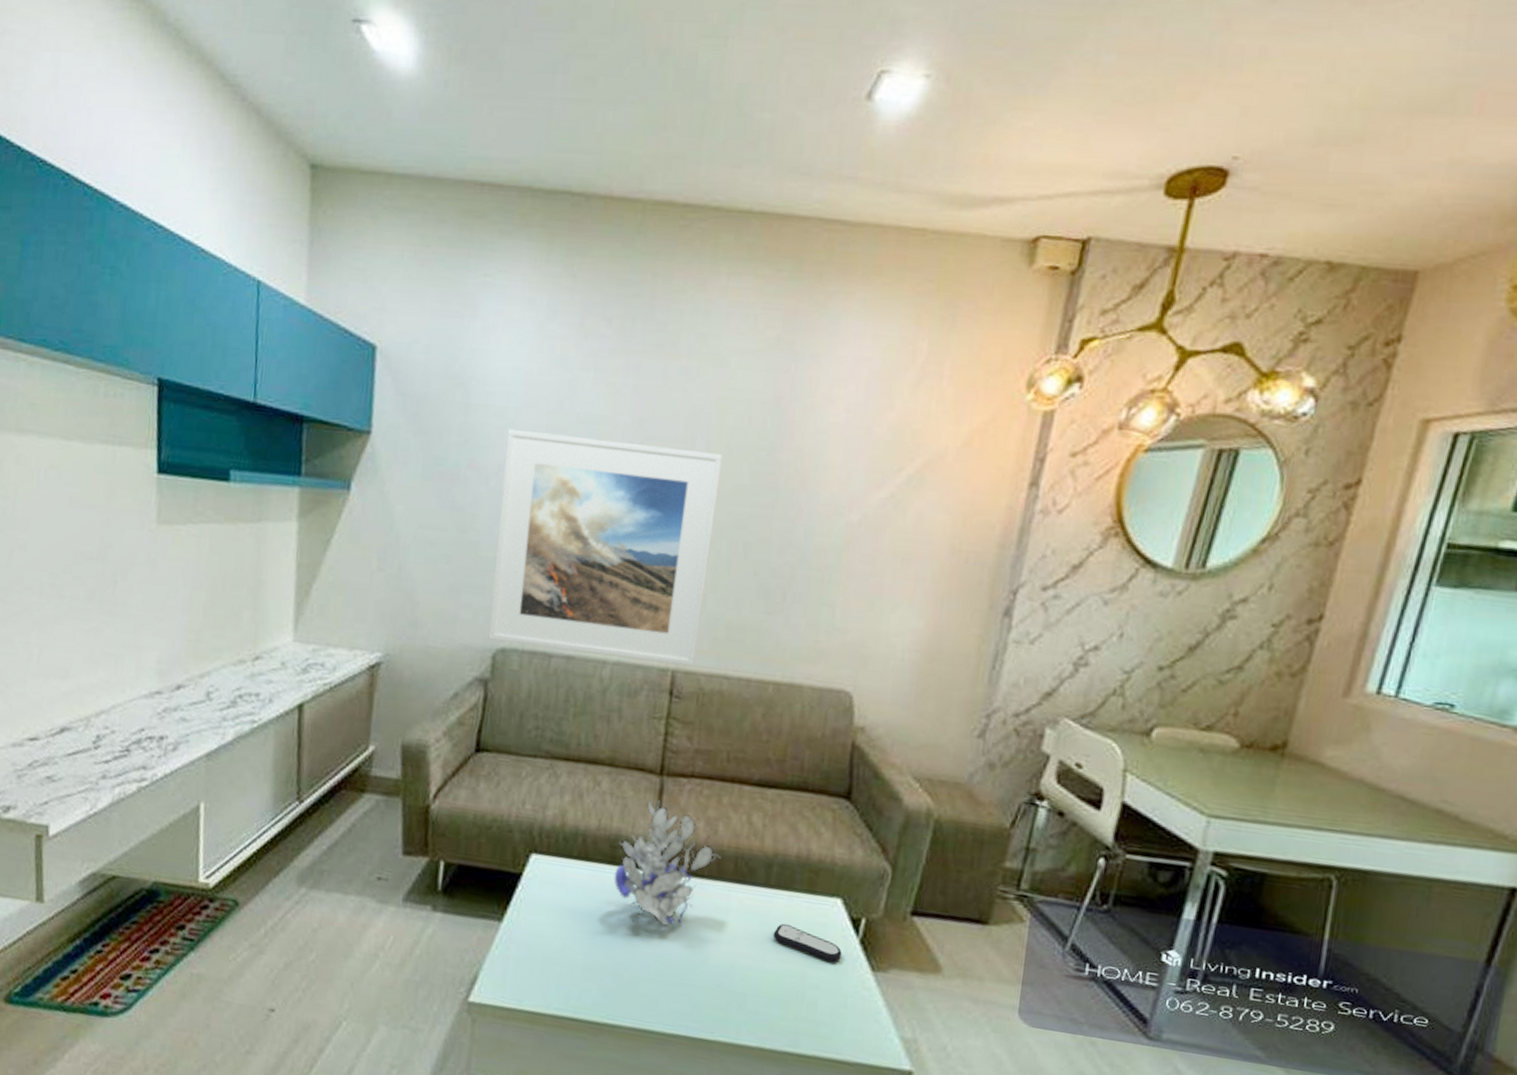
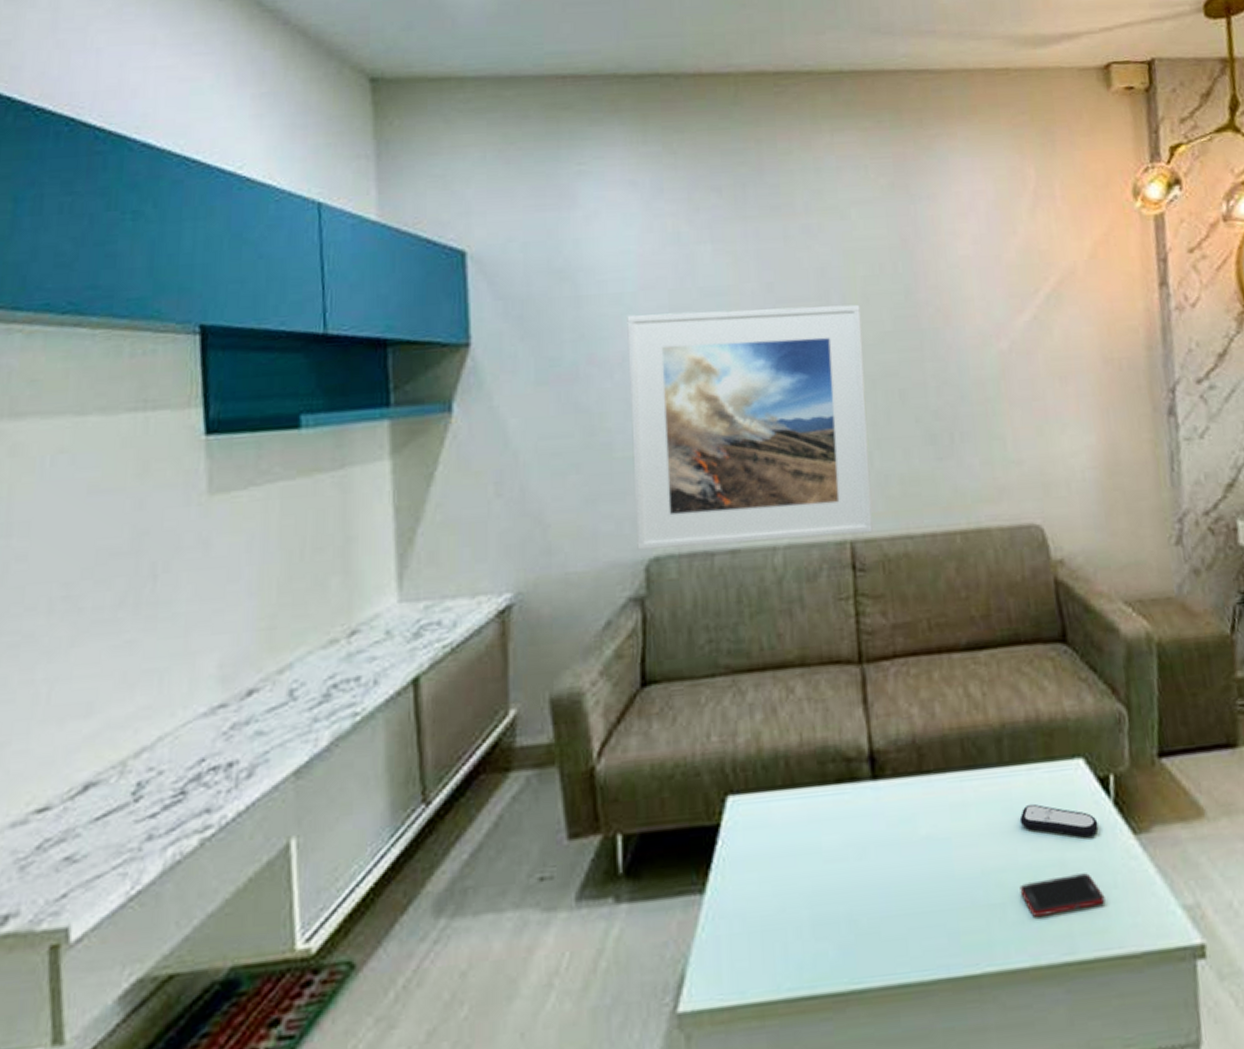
plant: present [614,799,722,926] -> none [827,693,945,850]
cell phone: none [760,983,834,1018] -> present [1019,873,1106,917]

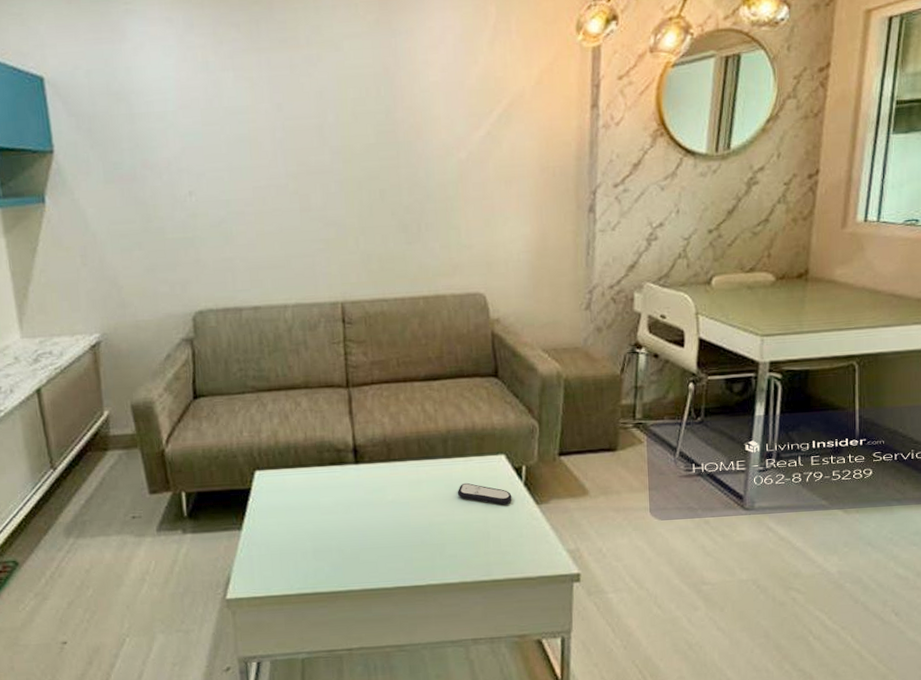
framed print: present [627,304,873,550] -> none [170,121,358,306]
cell phone: present [1019,873,1106,917] -> none [455,527,514,552]

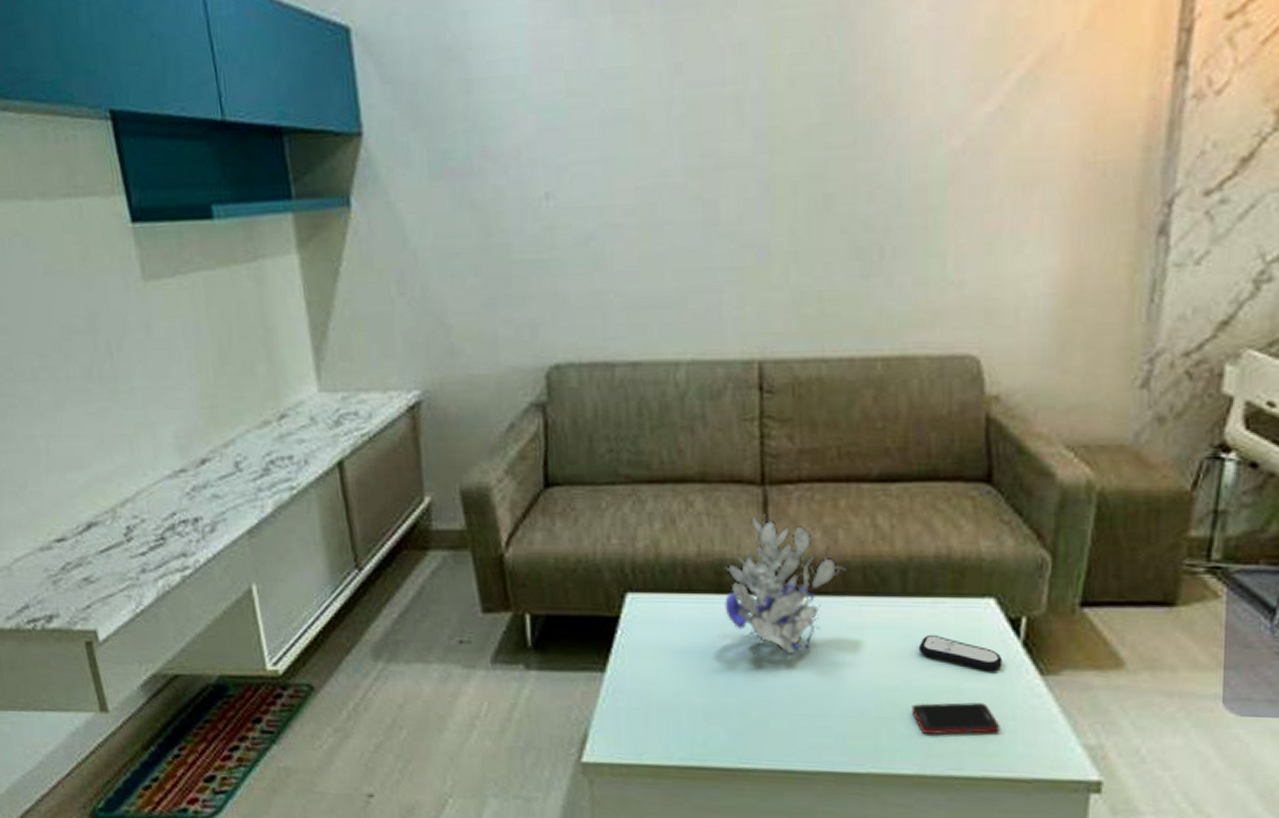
plant: none [324,407,407,508] -> present [724,513,846,654]
cell phone: none [455,527,514,552] -> present [911,702,1000,734]

